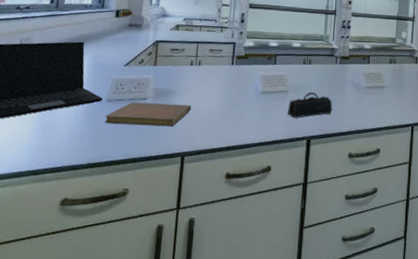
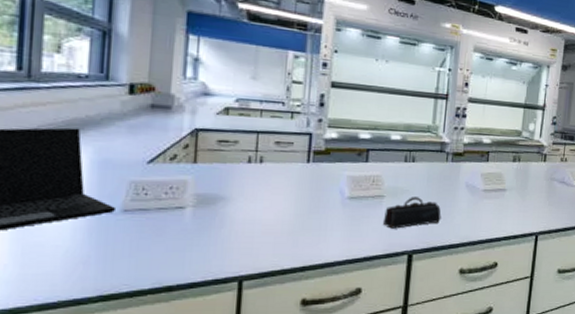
notebook: present [104,102,192,127] -> none [120,212,251,244]

